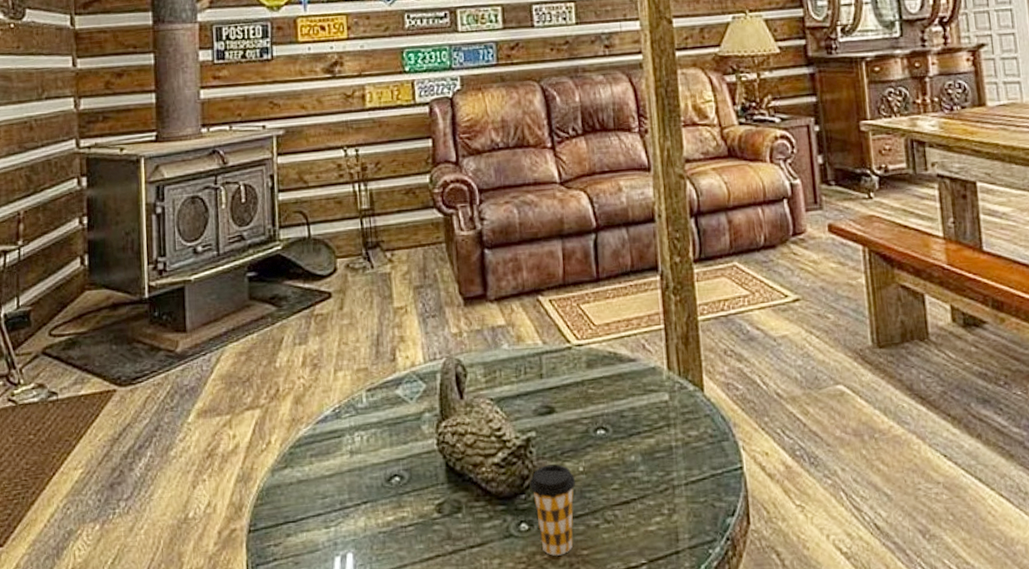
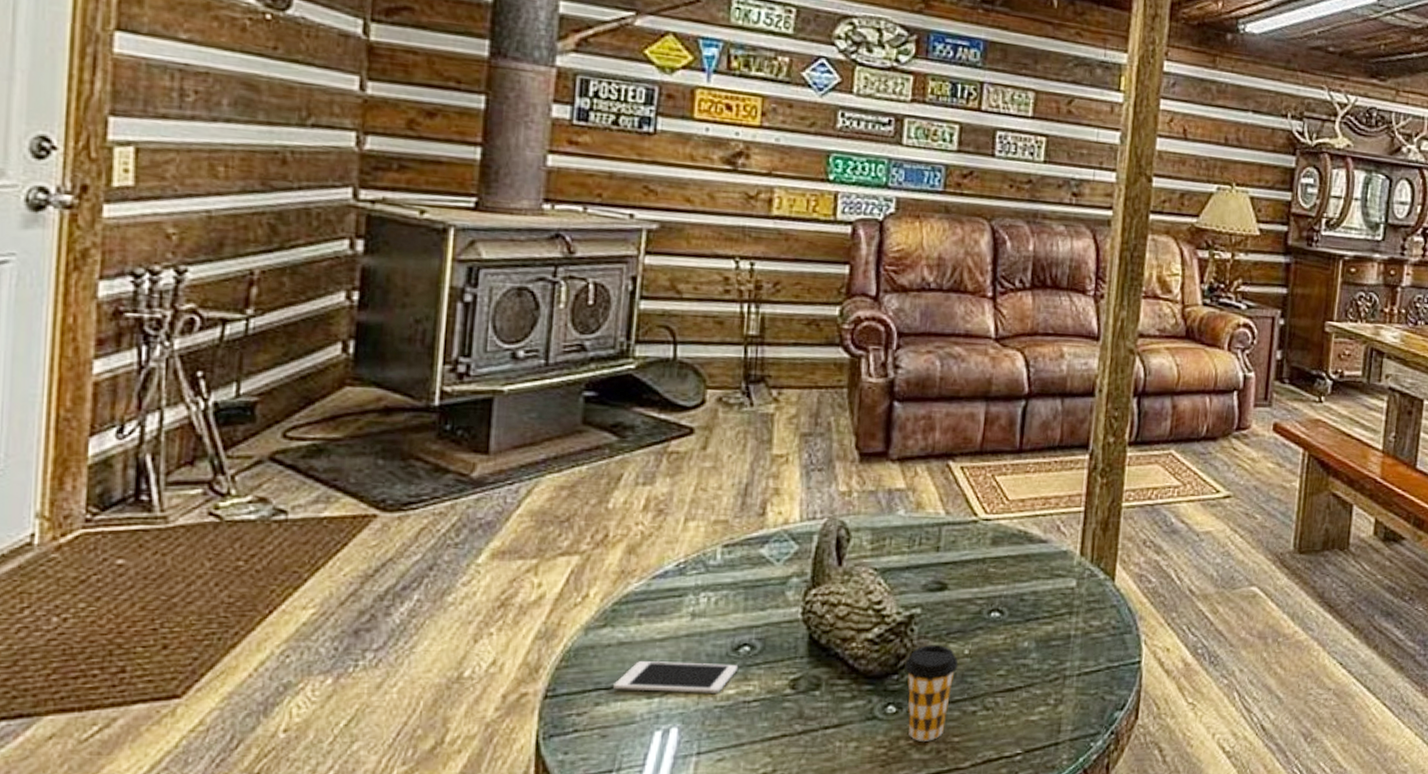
cell phone: none [298,494,392,522] -> present [613,661,737,693]

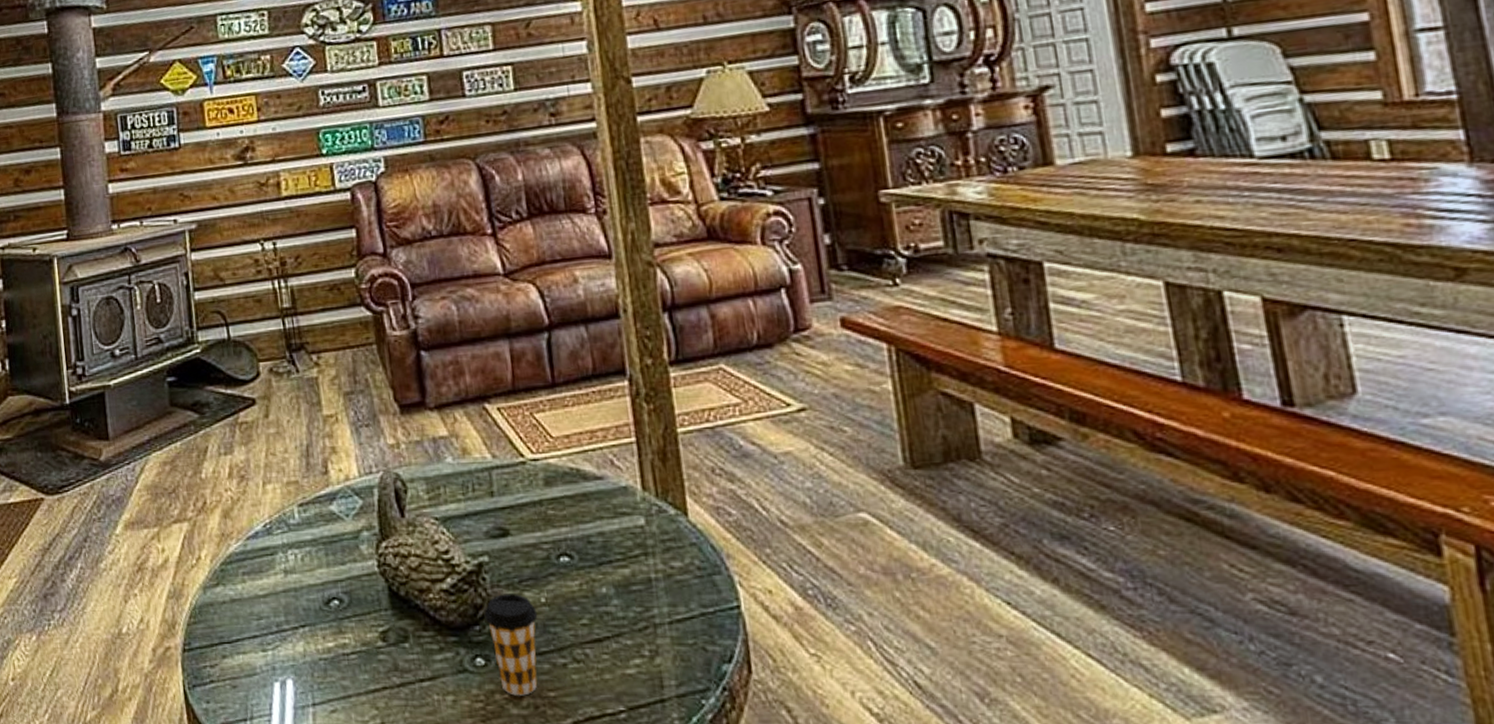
cell phone: present [613,661,737,693] -> none [234,616,332,646]

